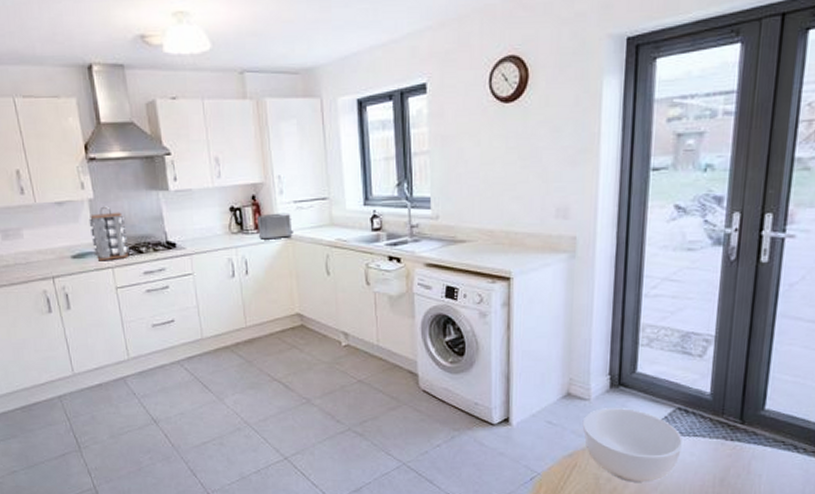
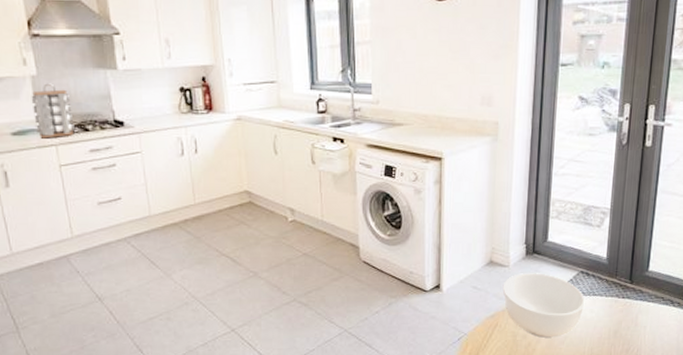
toaster: present [257,213,293,240] -> none [207,94,242,120]

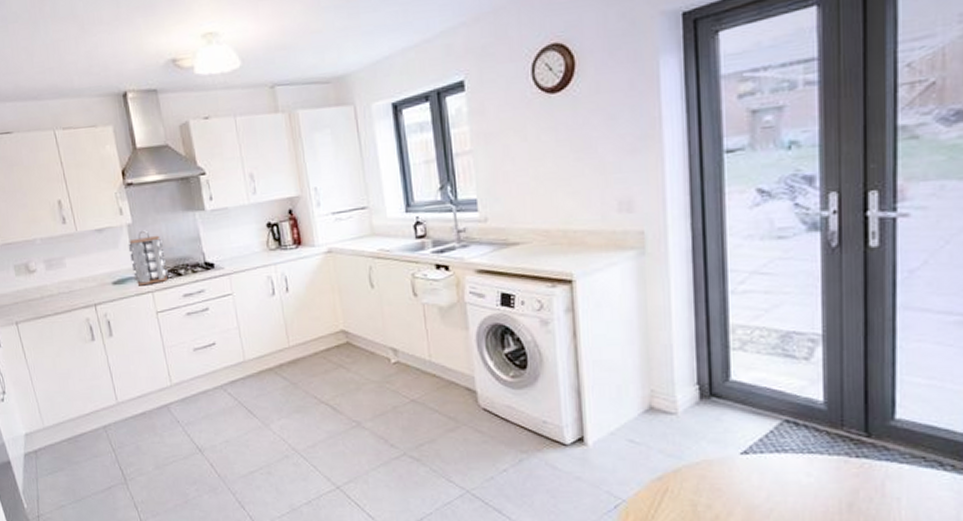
bowl: present [502,273,585,338] -> none [670,422,797,509]

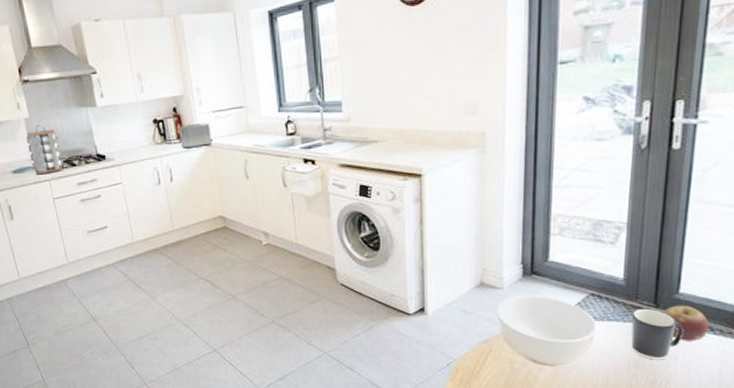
toaster: none [295,225,333,255] -> present [179,122,213,149]
bowl: none [670,422,797,509] -> present [496,295,598,366]
mug: none [838,438,904,502] -> present [631,308,683,360]
fruit: none [878,434,938,479] -> present [664,305,710,341]

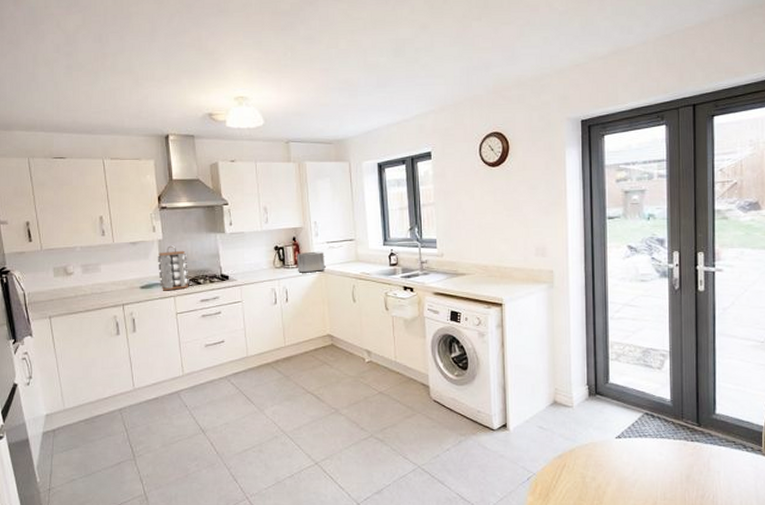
bowl: present [496,295,598,366] -> none [568,414,653,480]
mug: present [631,308,683,360] -> none [680,427,722,475]
fruit: present [664,305,710,341] -> none [705,424,743,457]

